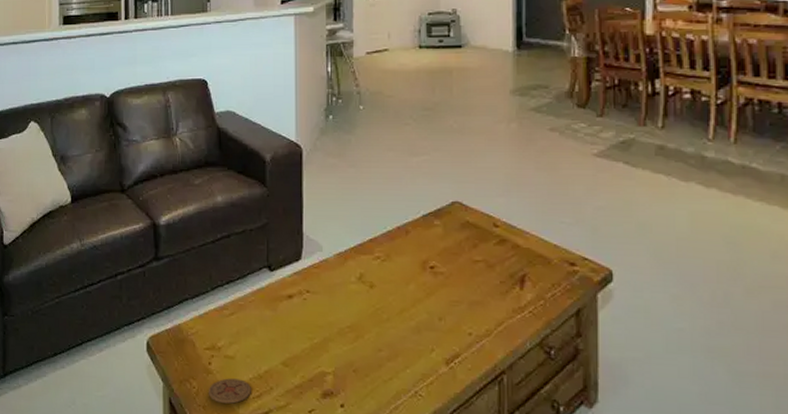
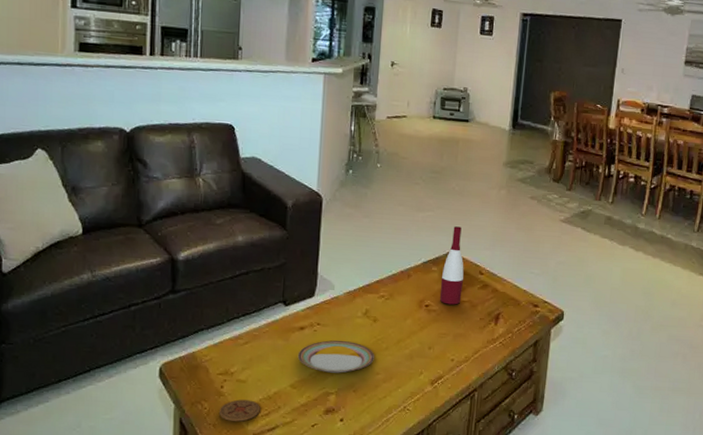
plate: none [287,310,374,349] -> present [297,340,374,373]
wine bottle: none [446,171,474,266] -> present [440,226,464,305]

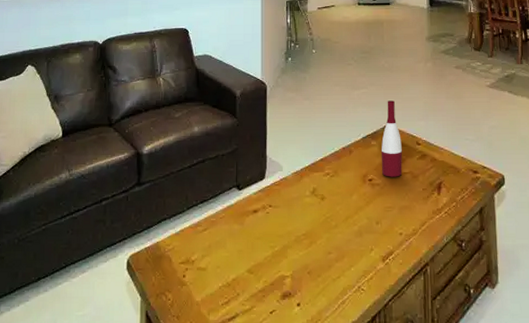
coaster: present [219,399,260,422] -> none [183,288,220,312]
plate: present [297,340,374,373] -> none [252,221,325,255]

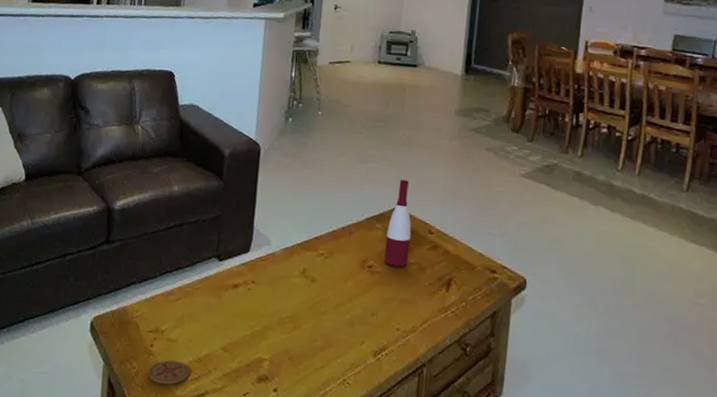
coaster: none [183,288,220,312] -> present [148,360,190,385]

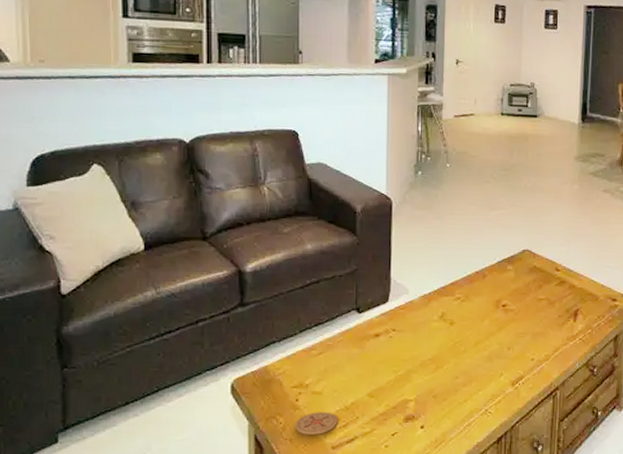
wine bottle: present [384,179,412,267] -> none [516,223,540,303]

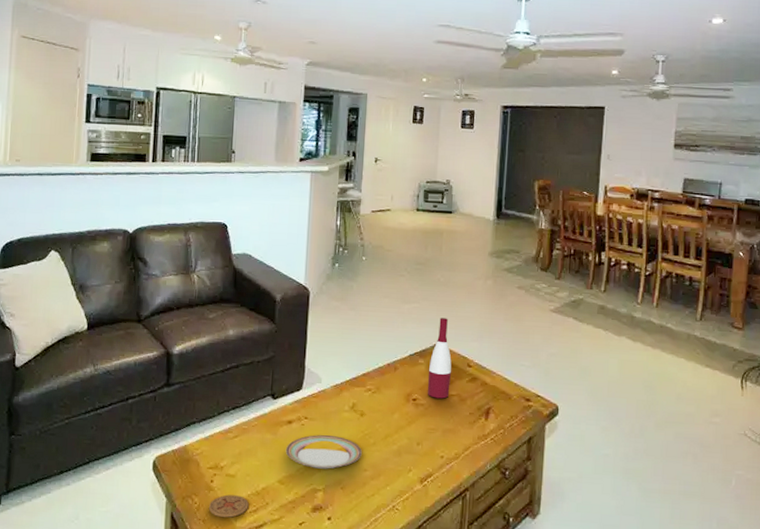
plate: none [374,346,453,379] -> present [285,435,362,469]
wine bottle: none [516,223,540,303] -> present [427,318,452,399]

